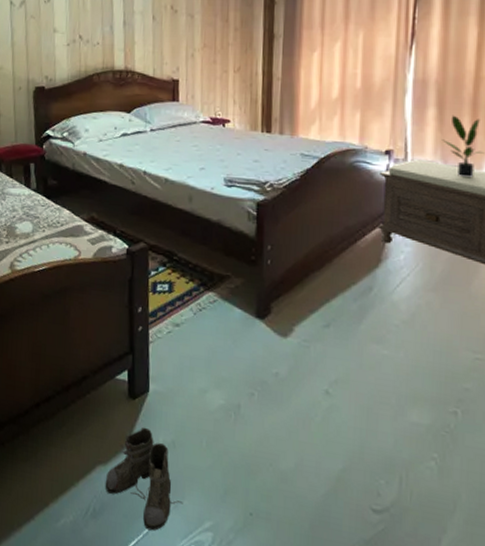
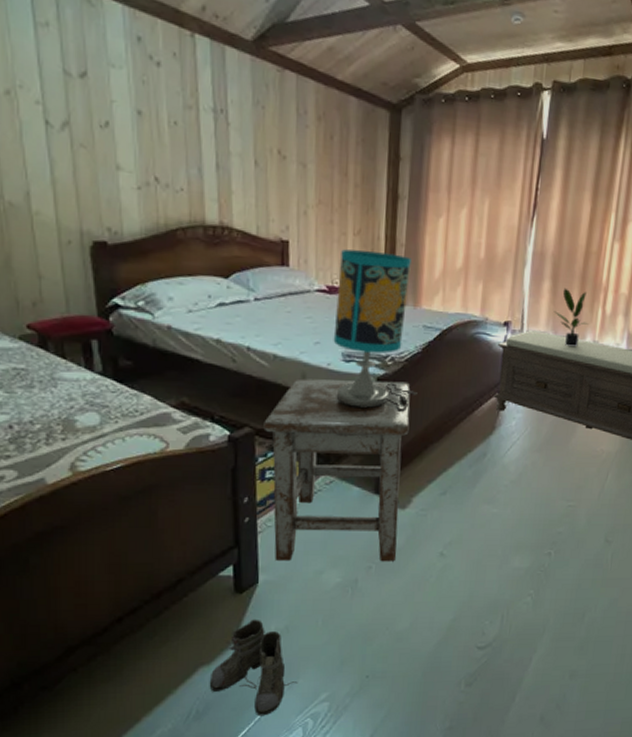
stool: none [156,200,290,392] -> present [263,378,411,562]
table lamp: none [216,85,297,236] -> present [333,249,418,410]

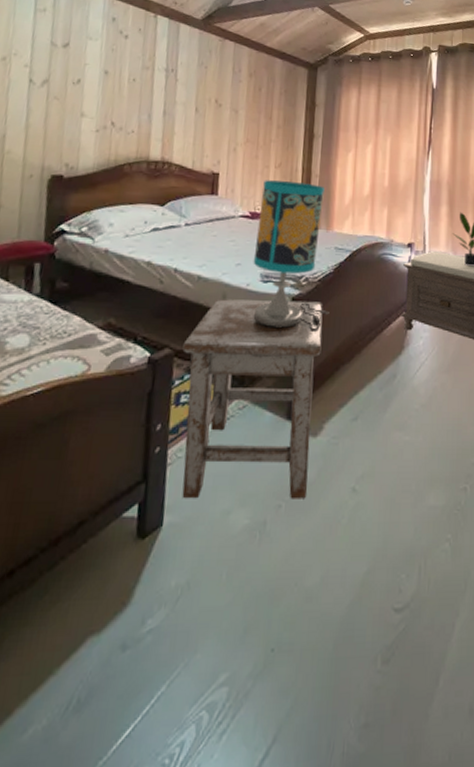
boots: present [209,619,298,716] -> none [96,571,195,708]

